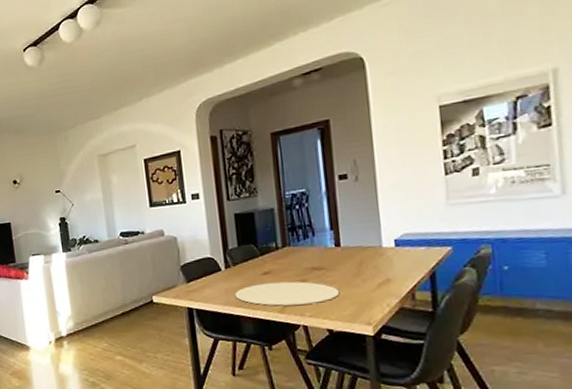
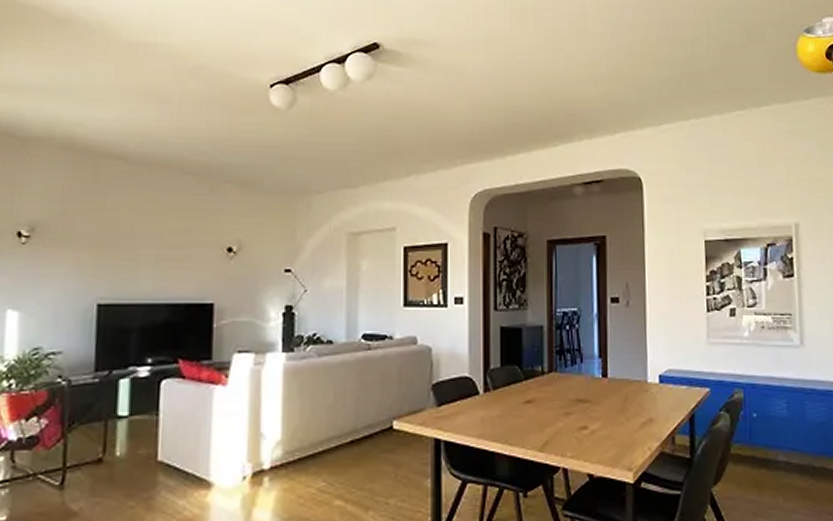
placemat: present [234,281,340,306] -> none [491,413,603,444]

